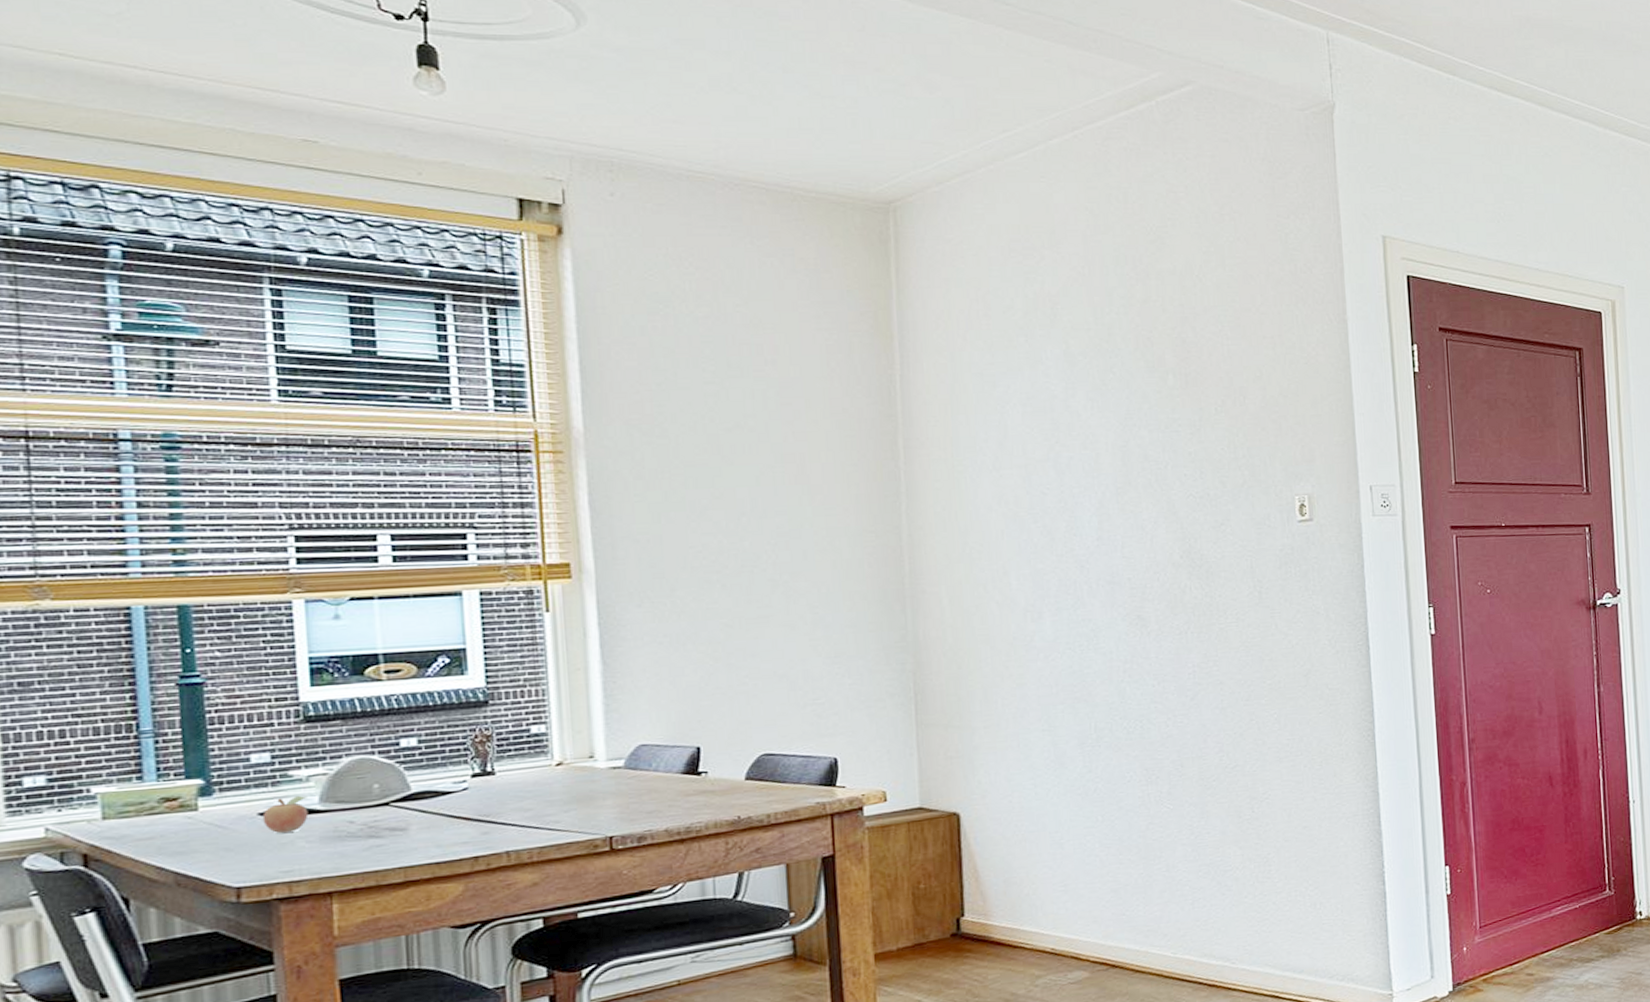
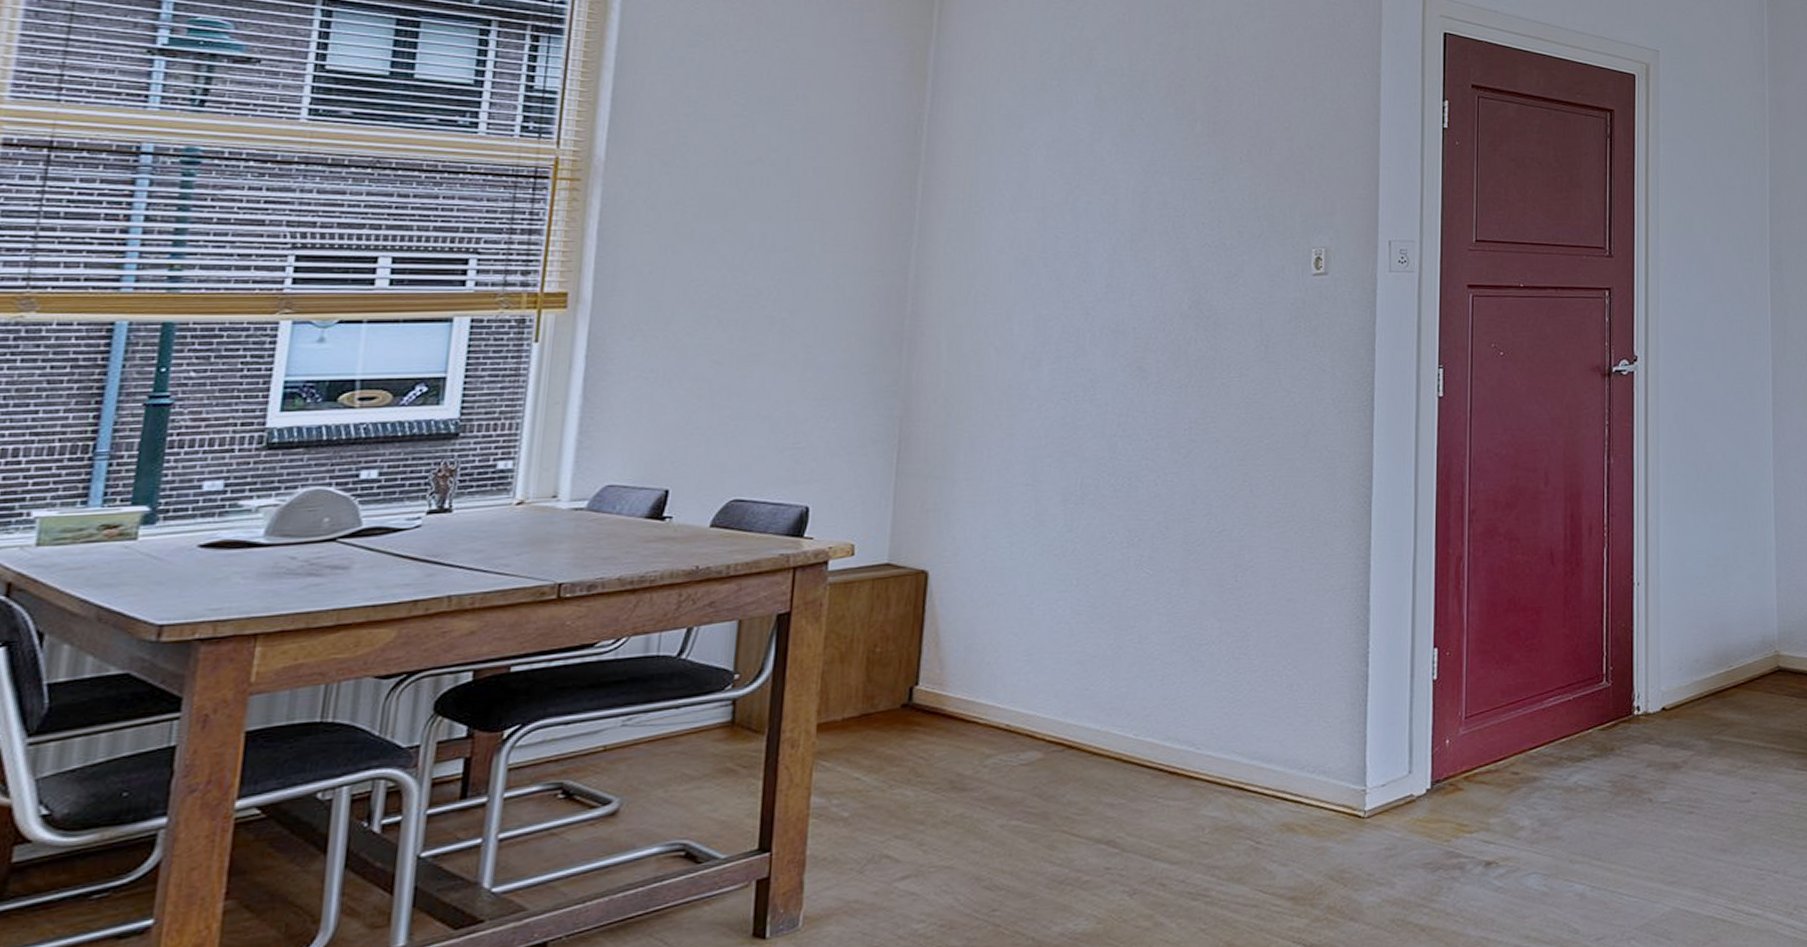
fruit: present [262,795,309,834] -> none [201,527,253,568]

